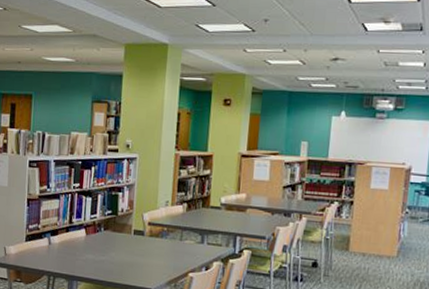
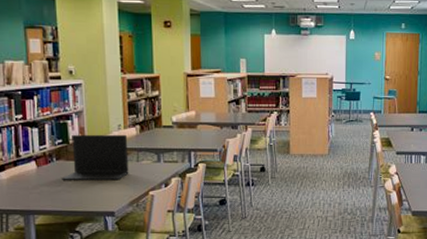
laptop: none [107,206,174,258] -> present [62,134,129,181]

